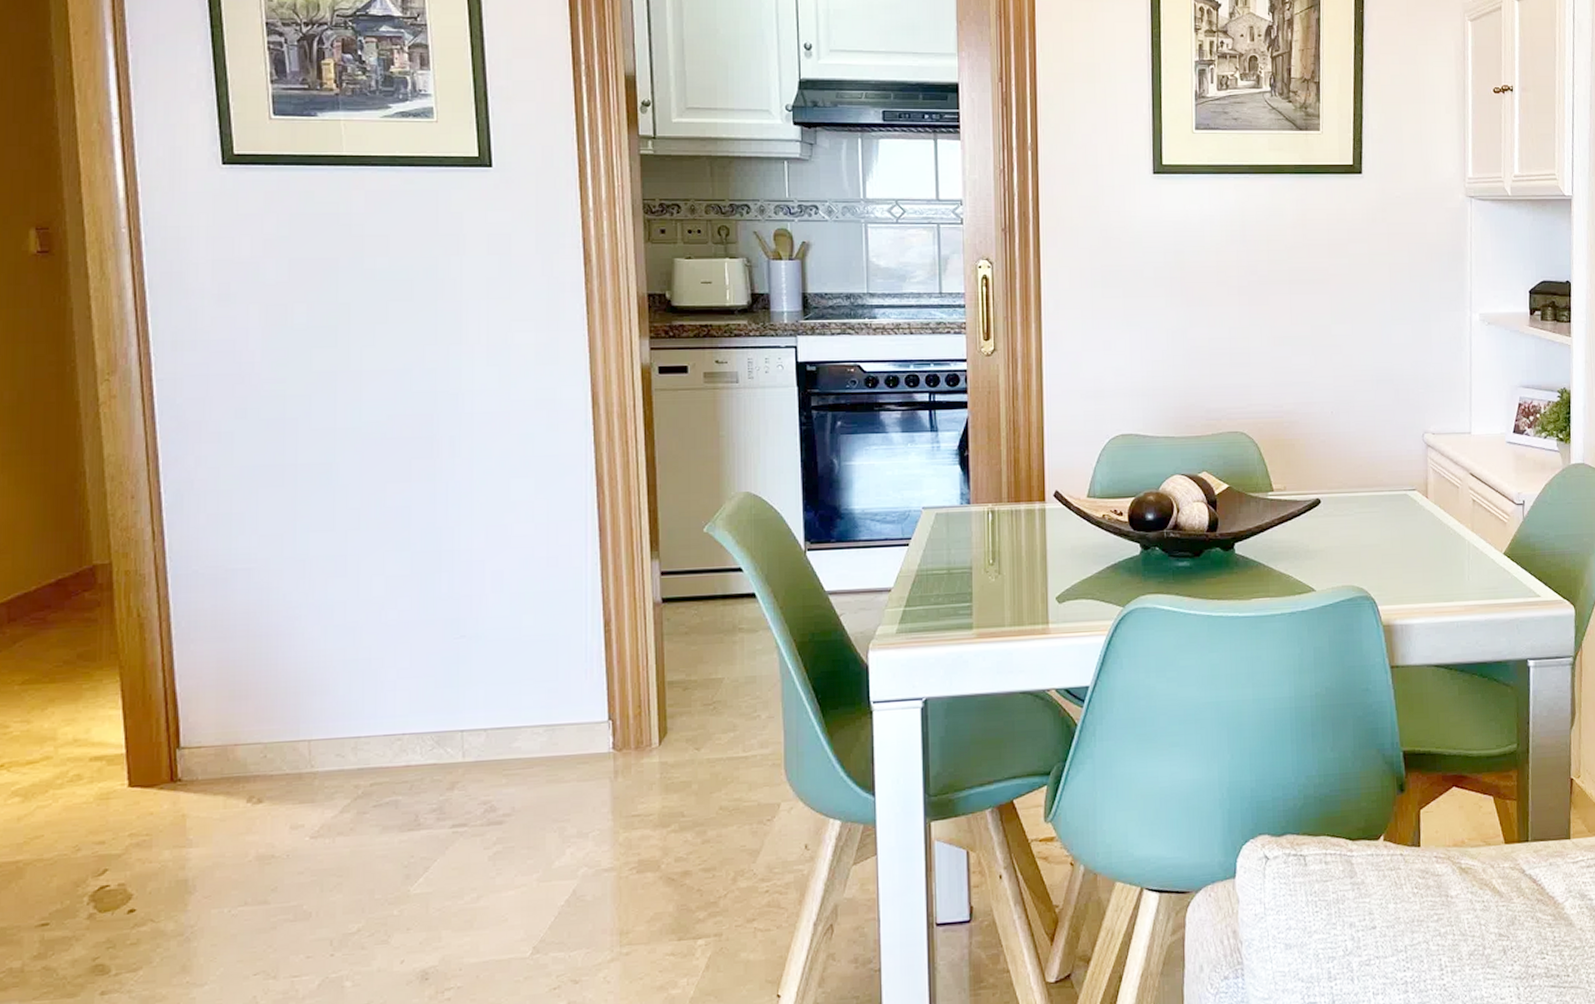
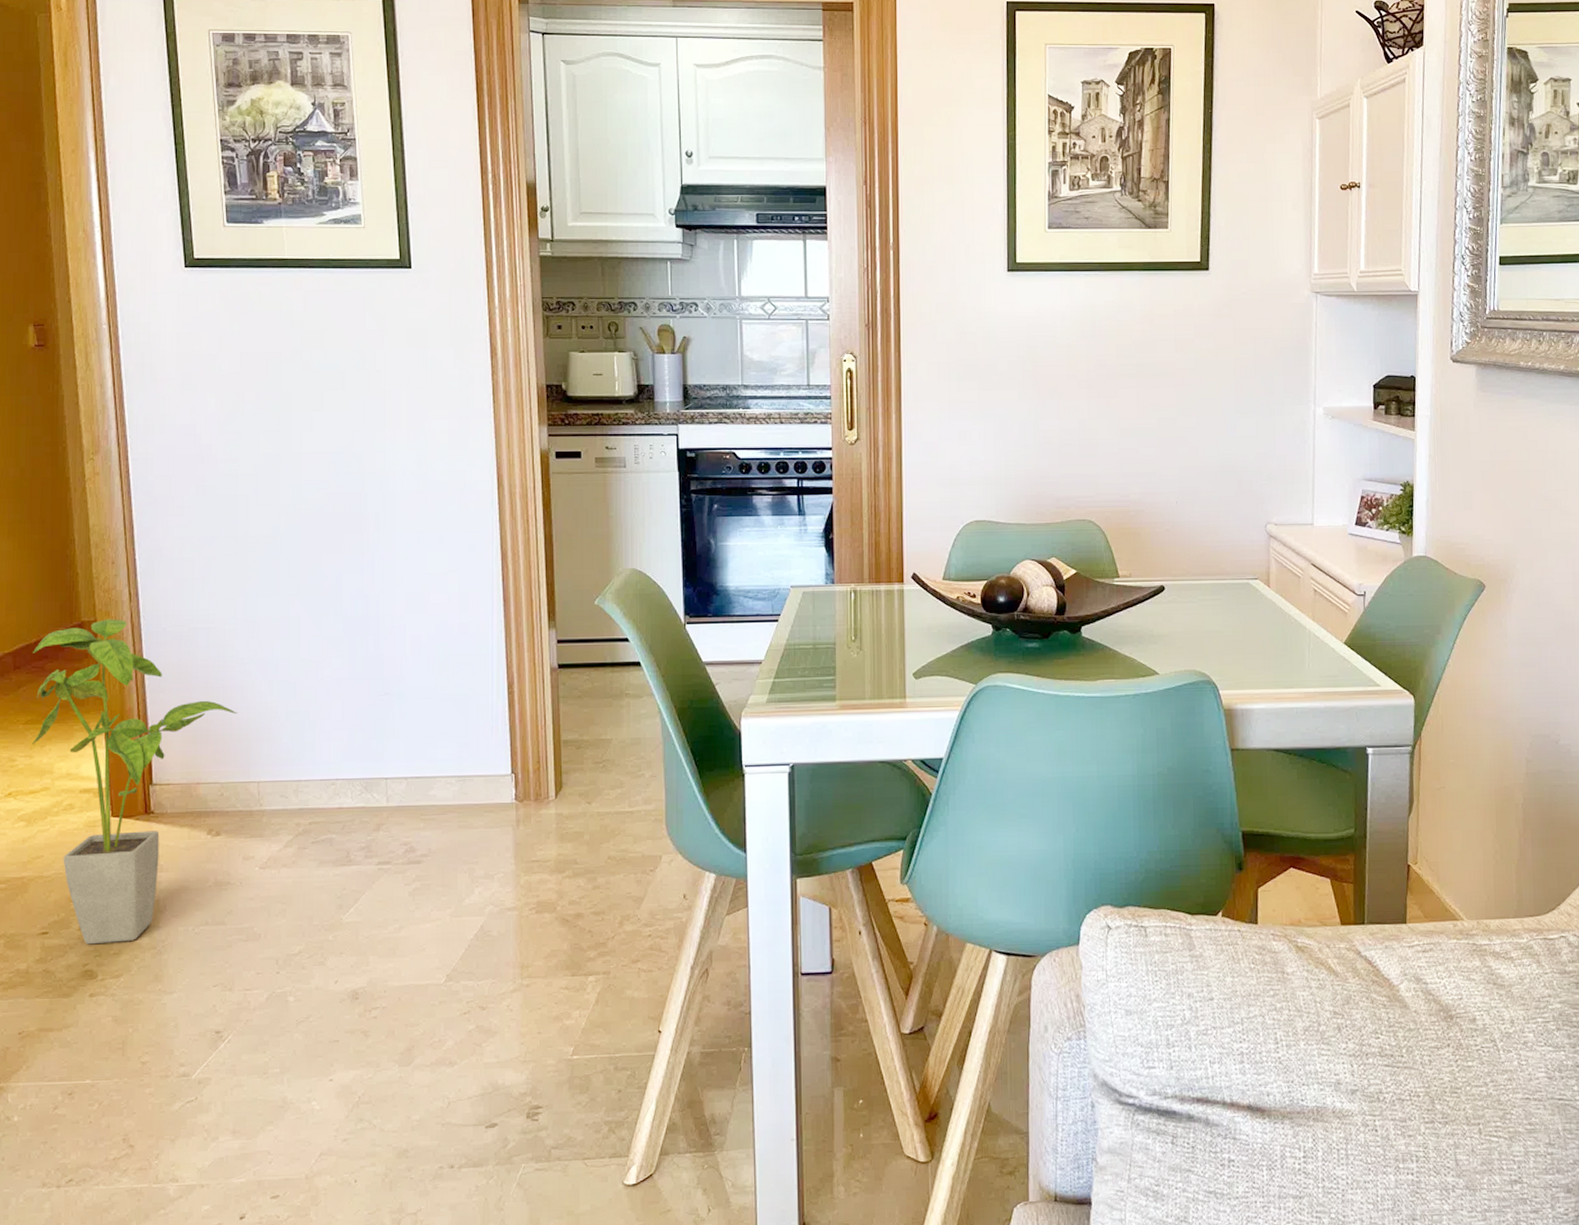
house plant: none [29,561,285,935] -> present [31,619,238,945]

